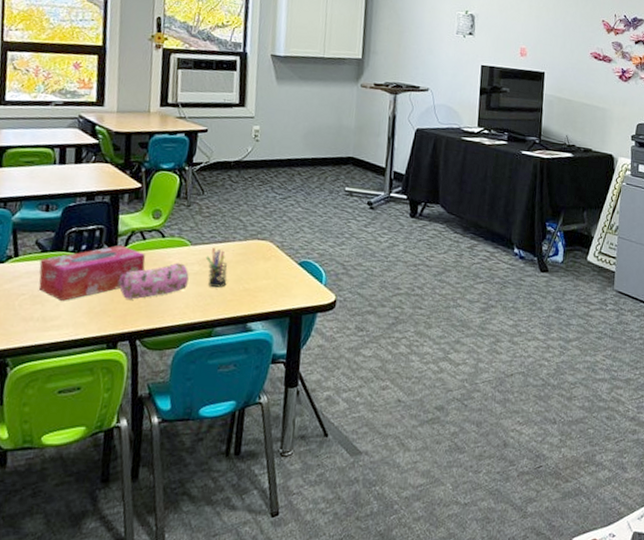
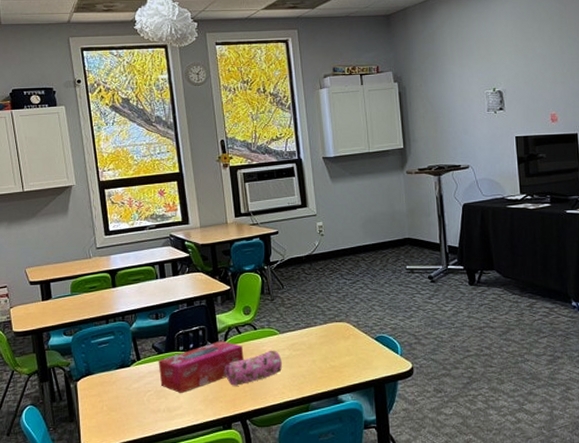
pen holder: present [205,248,228,288] -> none [293,334,315,368]

